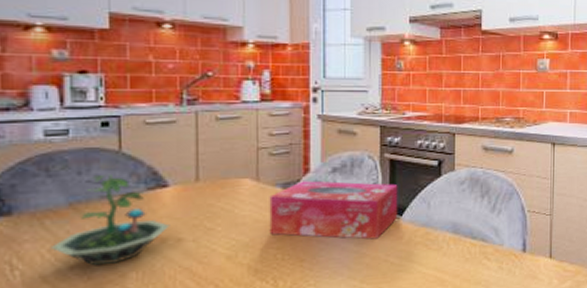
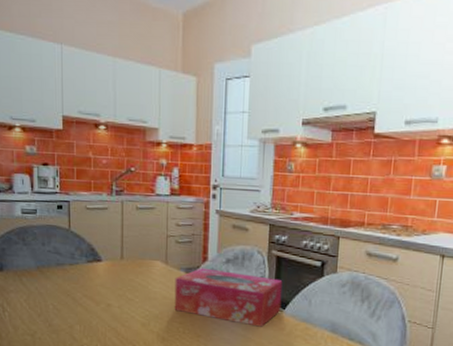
terrarium: present [50,175,170,266] -> none [26,247,103,317]

